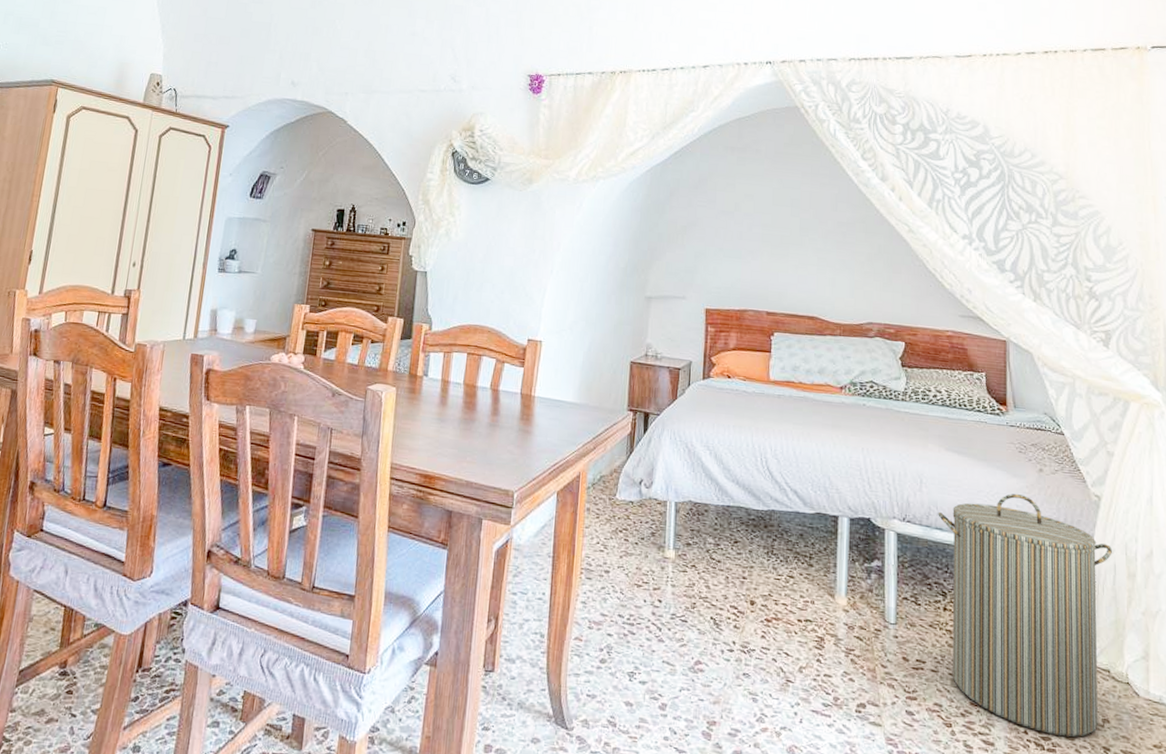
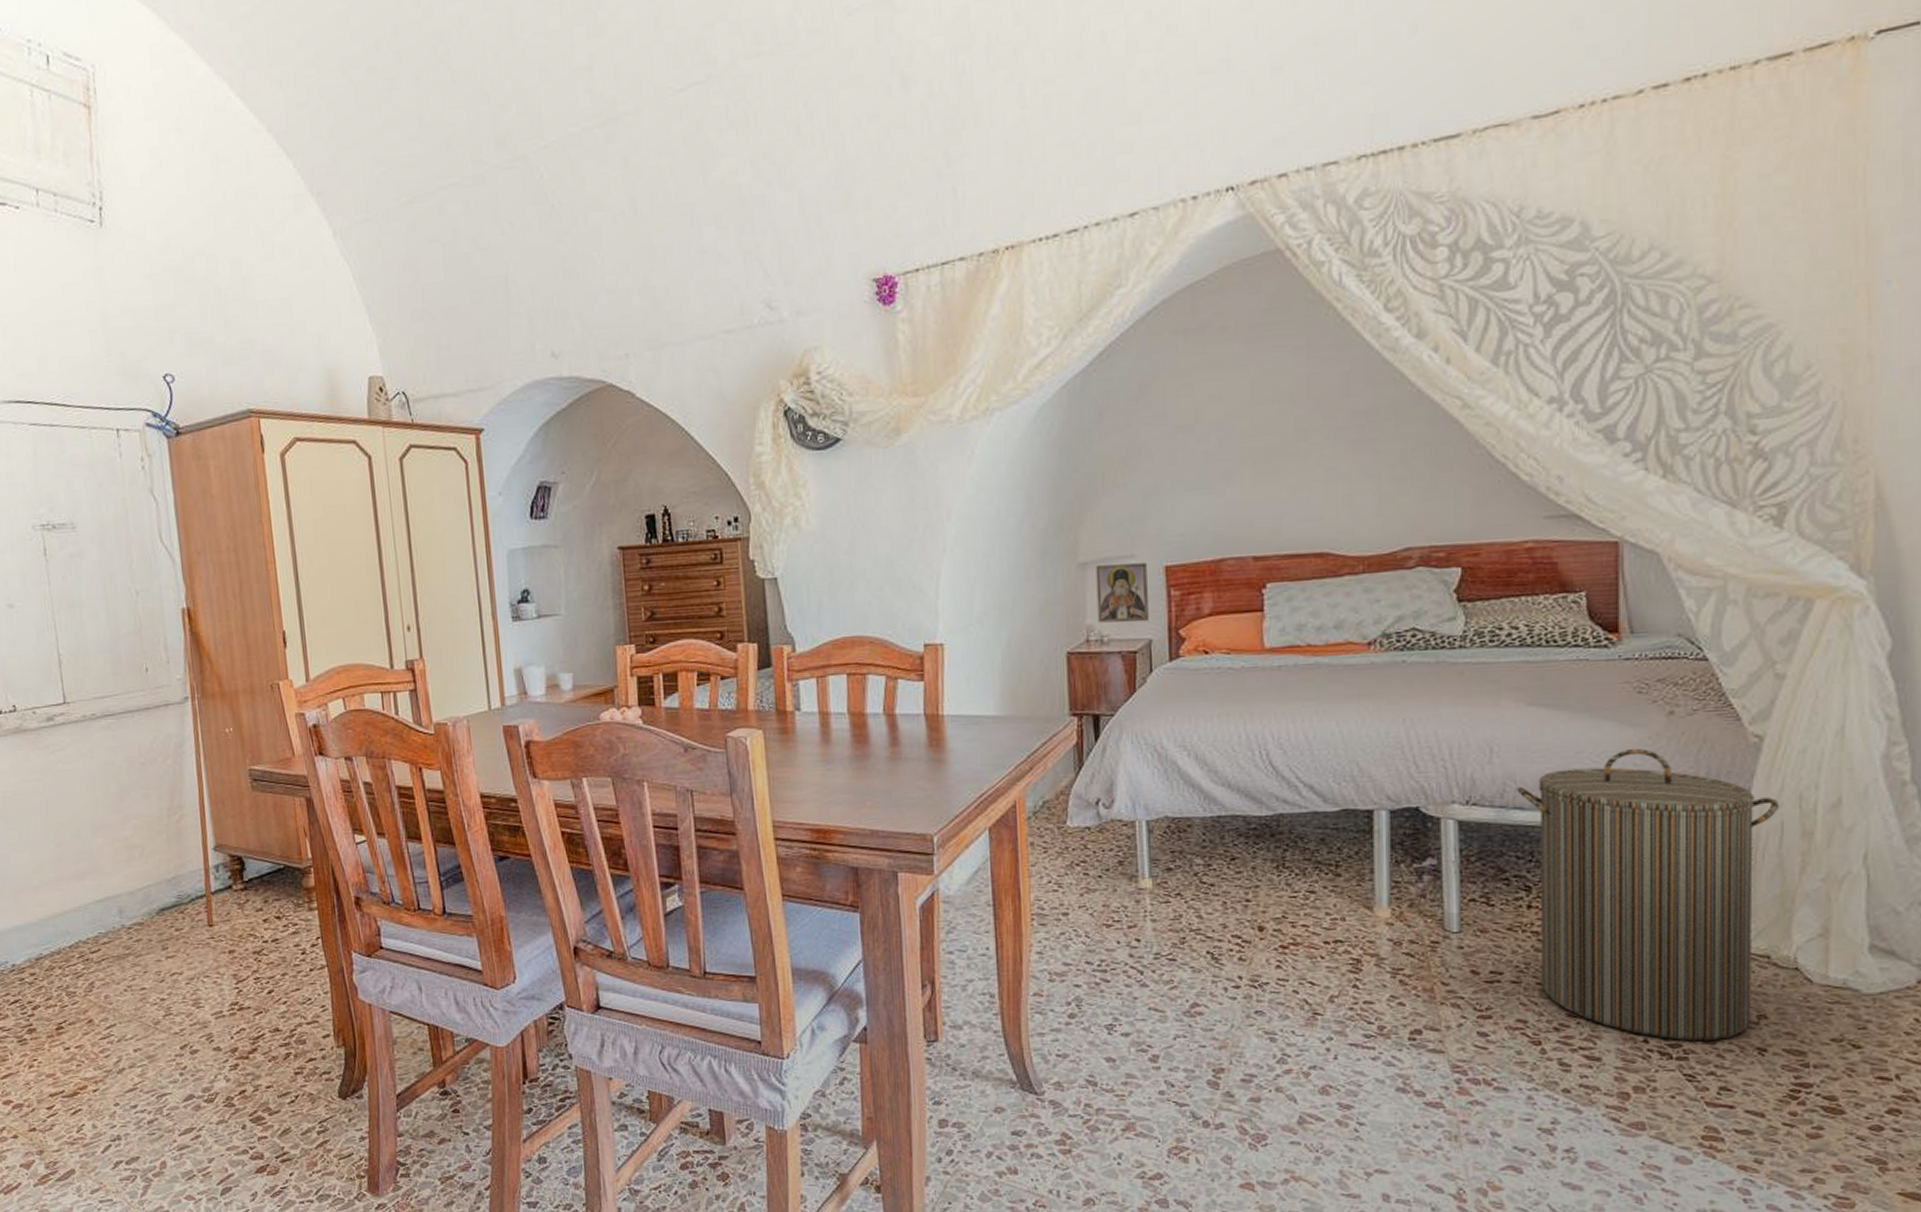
religious icon: none [655,301,693,348] -> present [1096,563,1149,623]

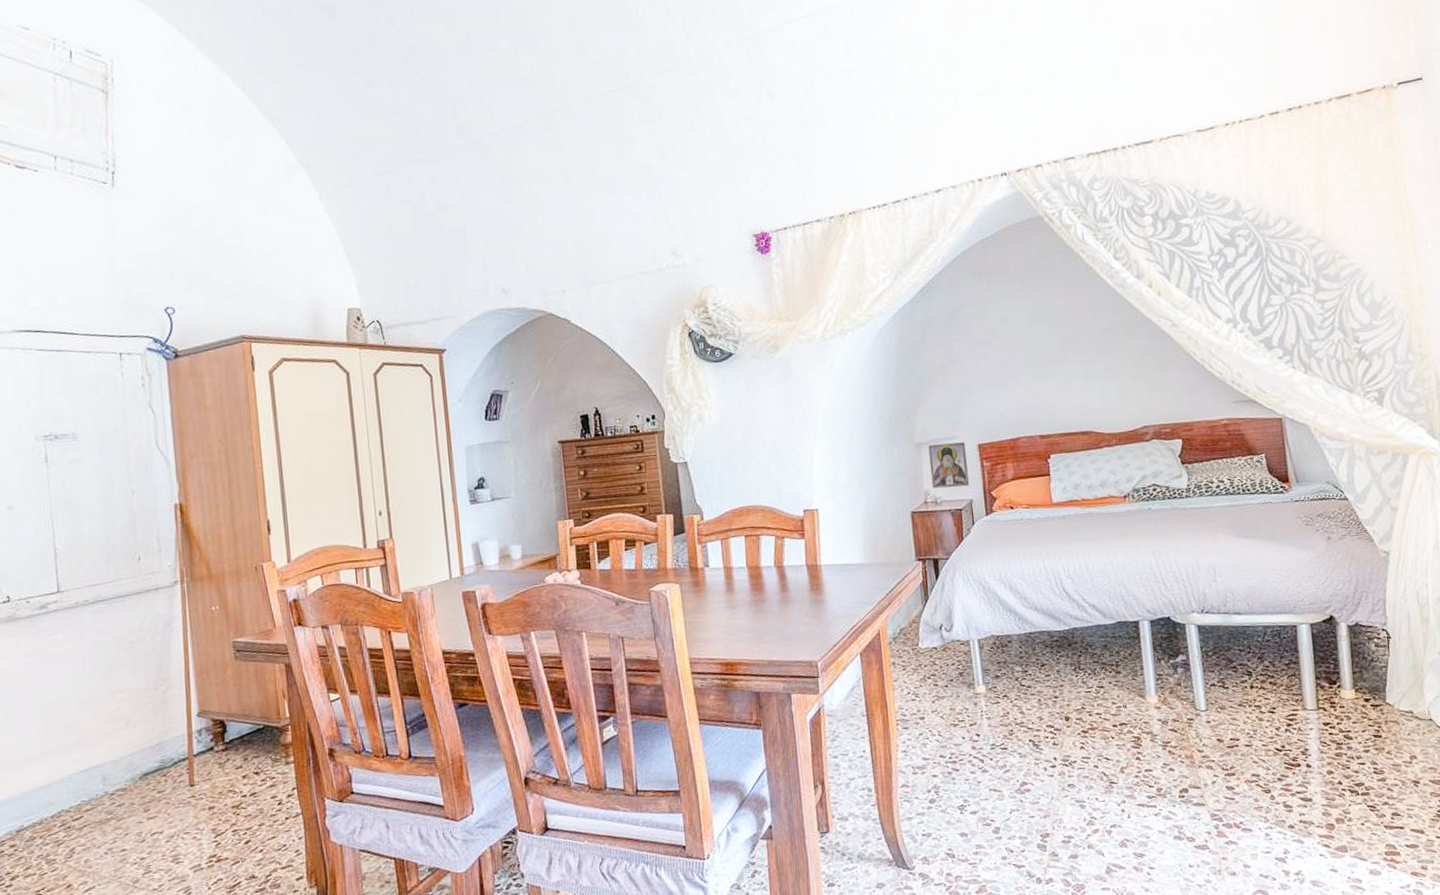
laundry hamper: present [1516,749,1780,1040] -> none [1234,565,1406,780]

